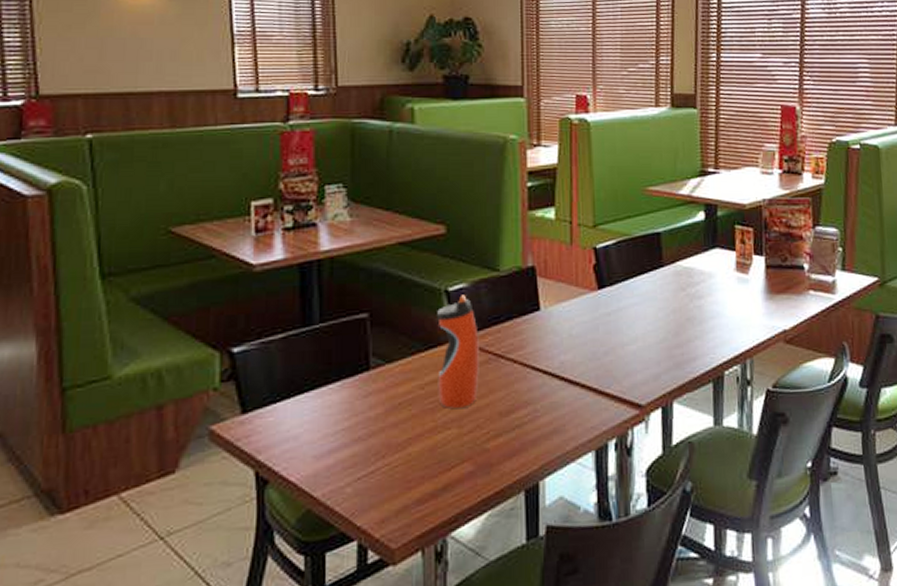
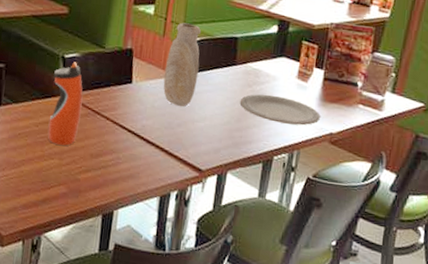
vase: none [578,223,620,330] -> present [163,22,201,107]
plate: none [674,295,769,329] -> present [239,94,320,126]

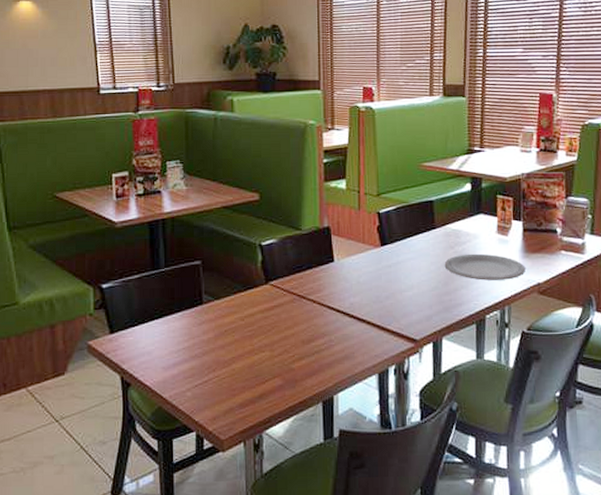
water bottle: present [48,62,83,146] -> none [253,248,286,336]
vase: present [163,22,201,107] -> none [365,193,399,279]

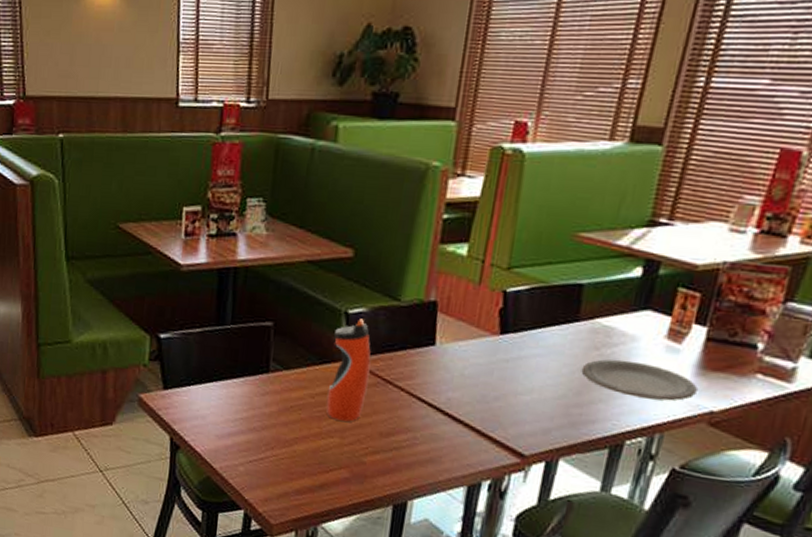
water bottle: none [253,248,286,336] -> present [326,318,371,422]

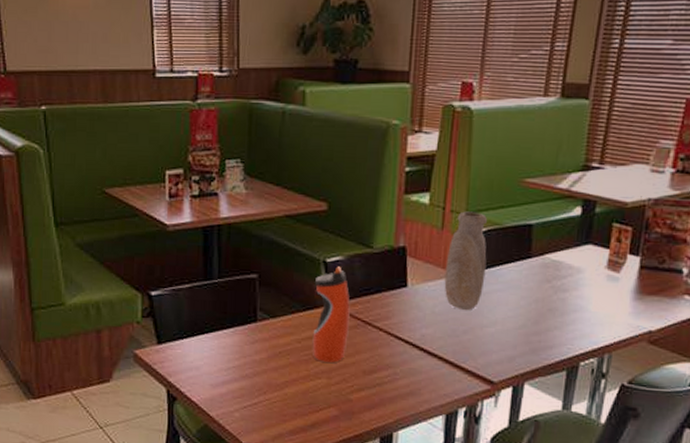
vase: none [476,266,532,376] -> present [444,211,487,311]
plate: present [581,359,698,401] -> none [537,290,636,324]

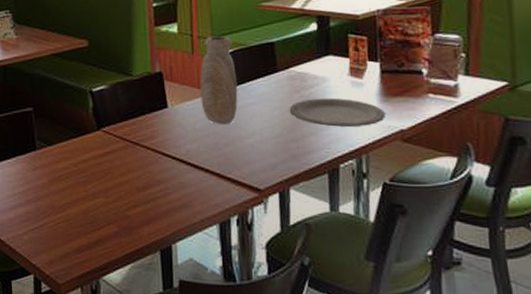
water bottle: present [312,266,350,363] -> none [84,94,120,182]
plate: none [537,290,636,324] -> present [289,97,385,127]

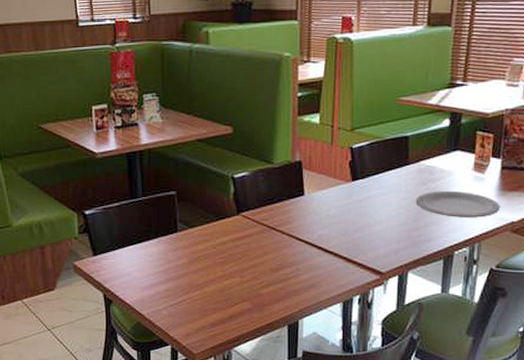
vase: present [200,36,238,125] -> none [336,128,371,213]

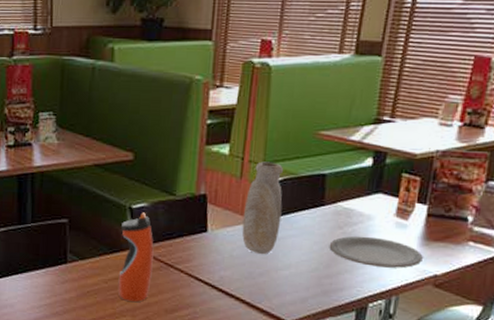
water bottle: none [226,181,257,263] -> present [118,212,154,302]
vase: none [336,128,371,213] -> present [242,161,283,255]

